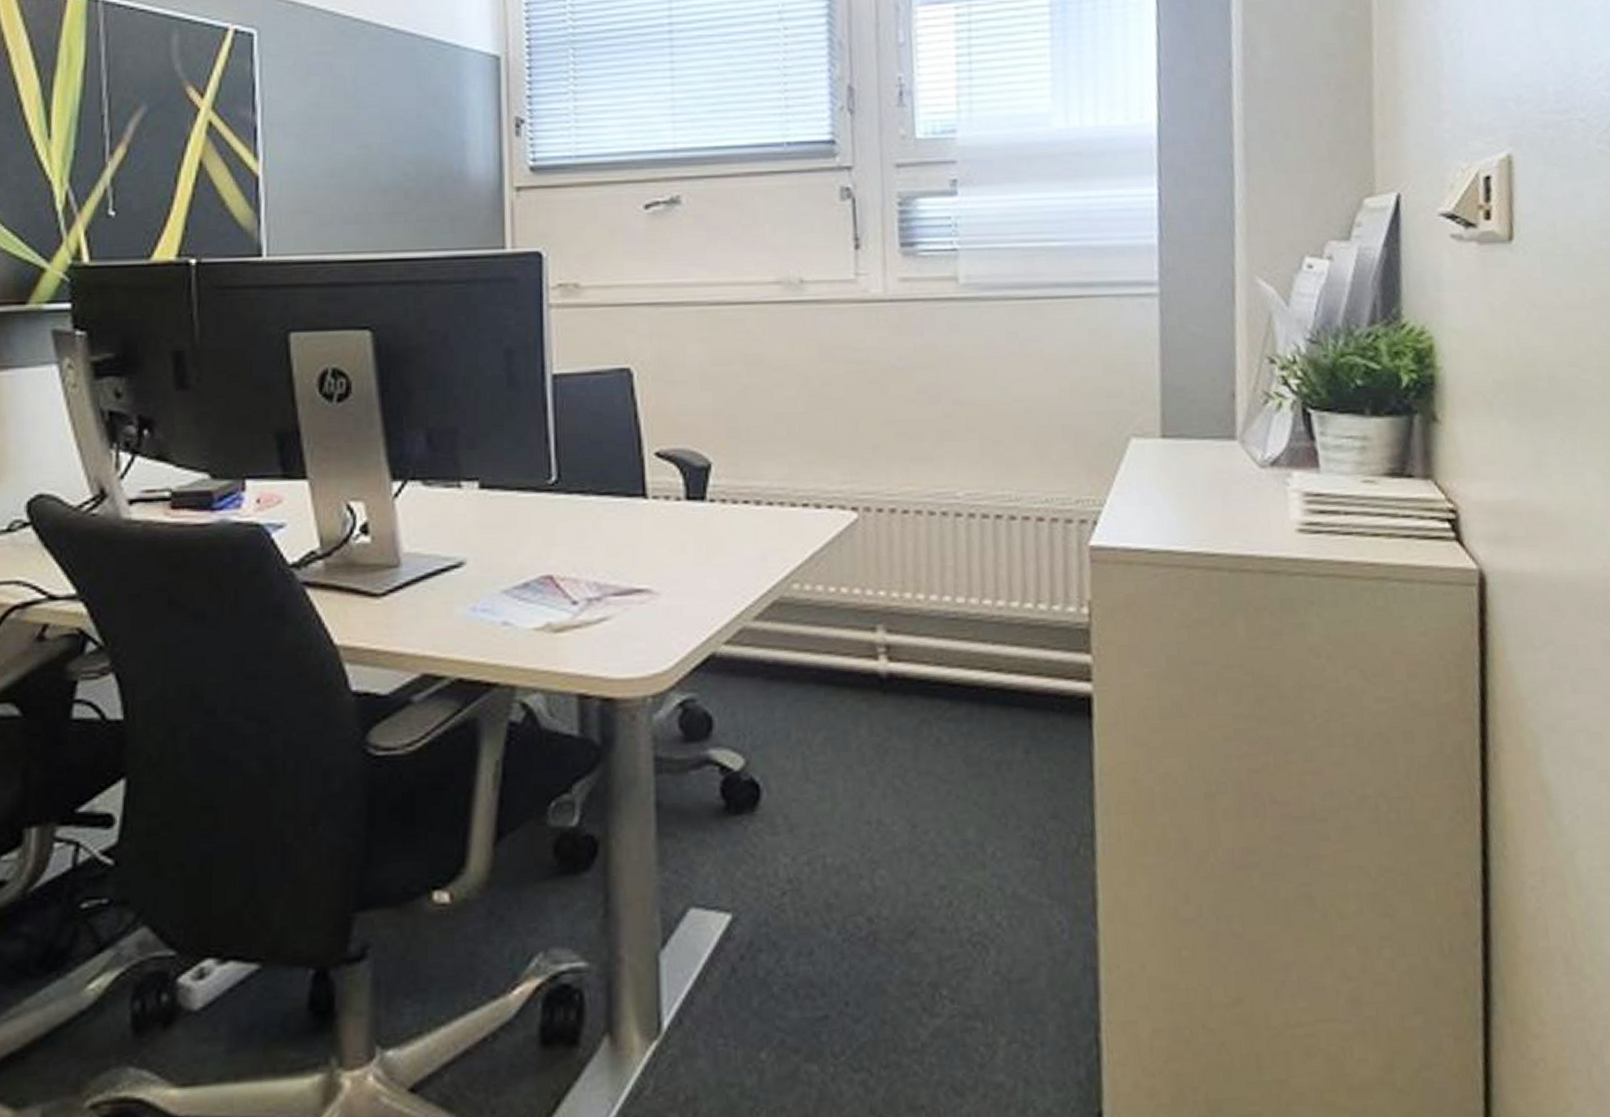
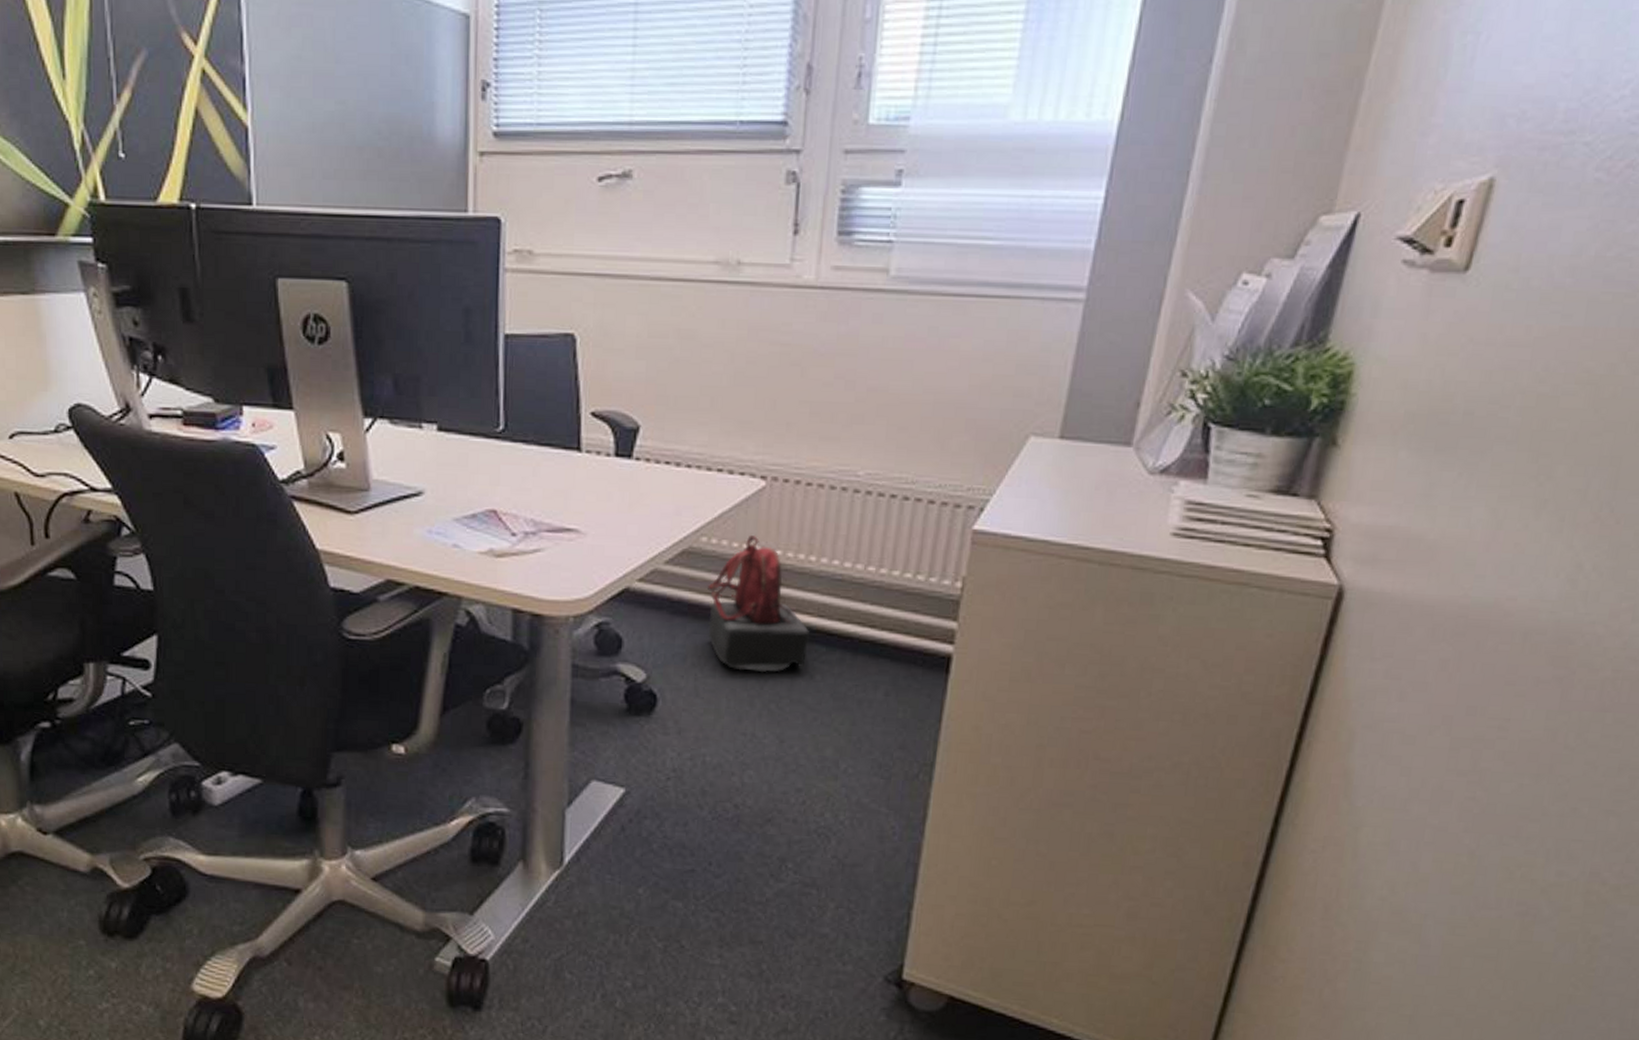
backpack: none [806,575,930,741] -> present [708,534,809,672]

